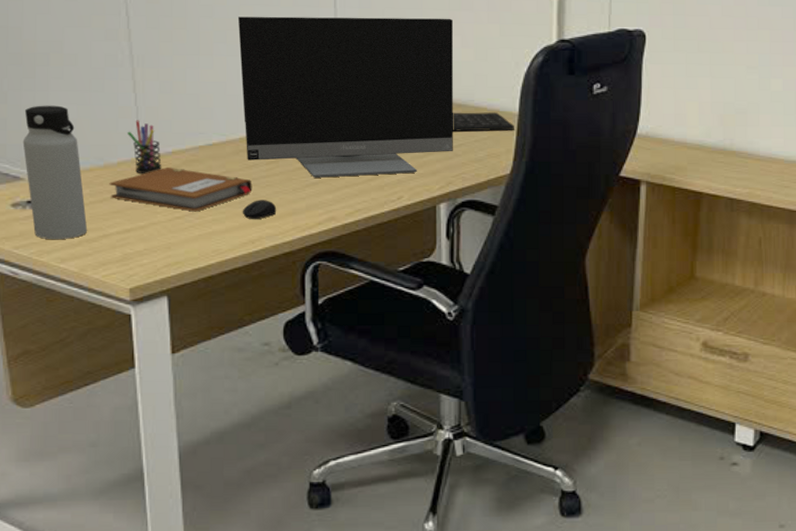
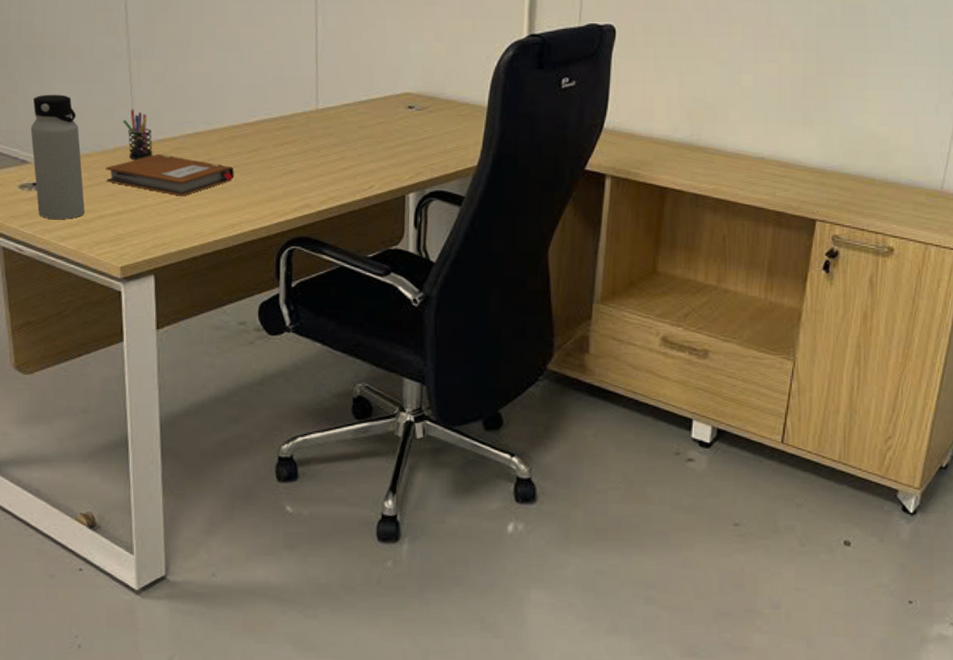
monitor: present [237,16,453,178] -> none [225,11,427,167]
computer mouse: present [242,200,277,220] -> none [224,186,256,205]
keyboard: present [452,112,514,132] -> none [423,105,483,124]

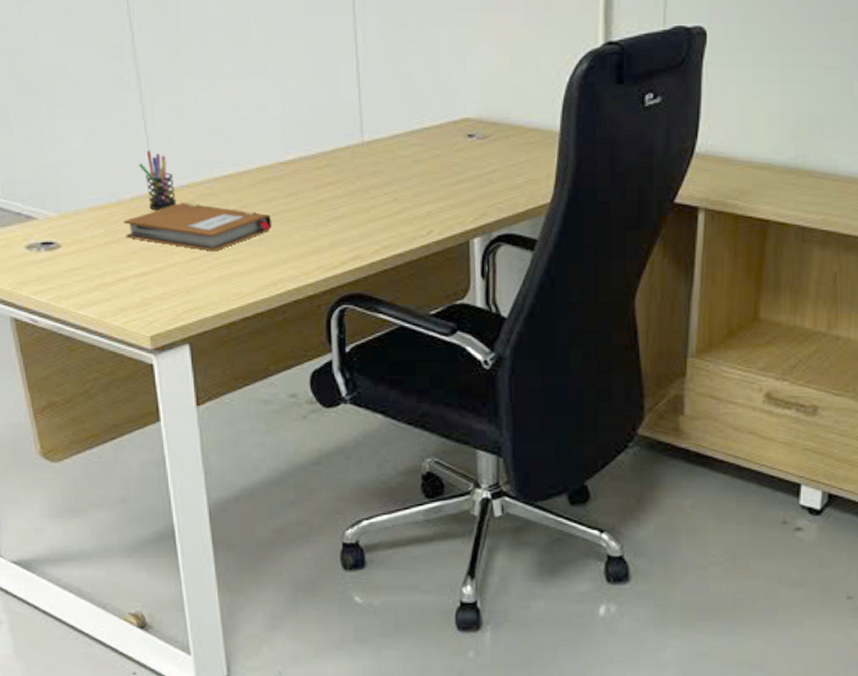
water bottle: present [30,94,85,219] -> none [32,136,105,284]

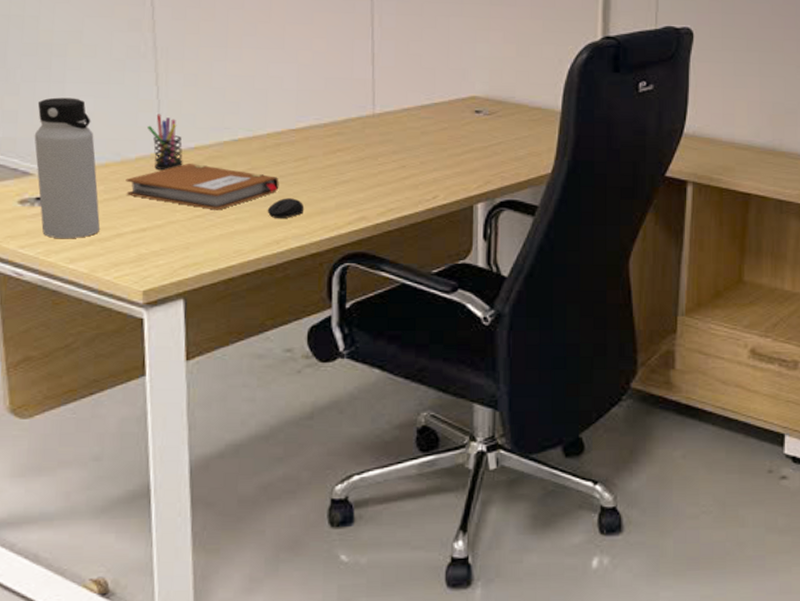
water bottle: none [32,136,105,284] -> present [34,97,101,238]
computer mouse: none [262,237,299,260] -> present [267,198,305,219]

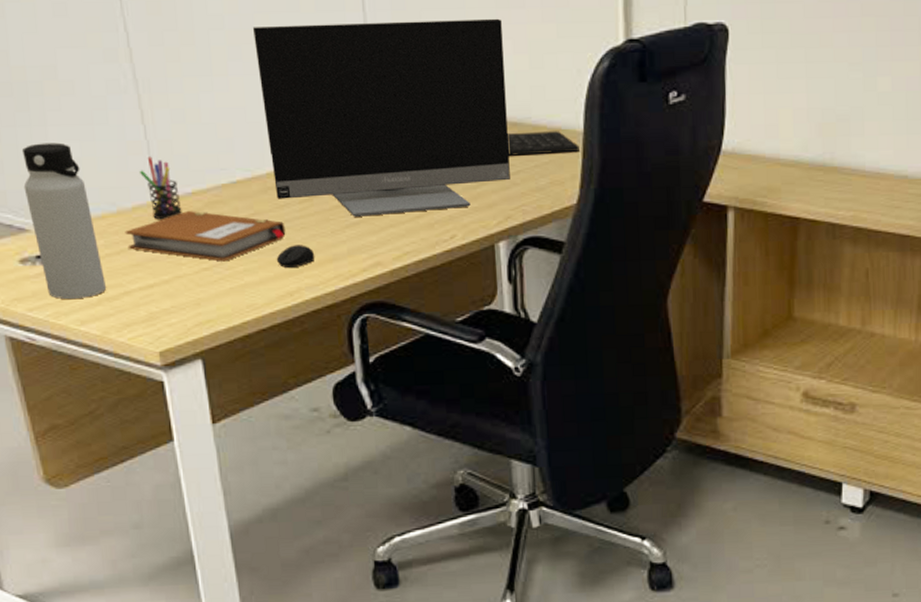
monitor: none [269,8,494,176] -> present [252,18,510,217]
keyboard: none [491,109,557,129] -> present [506,131,579,156]

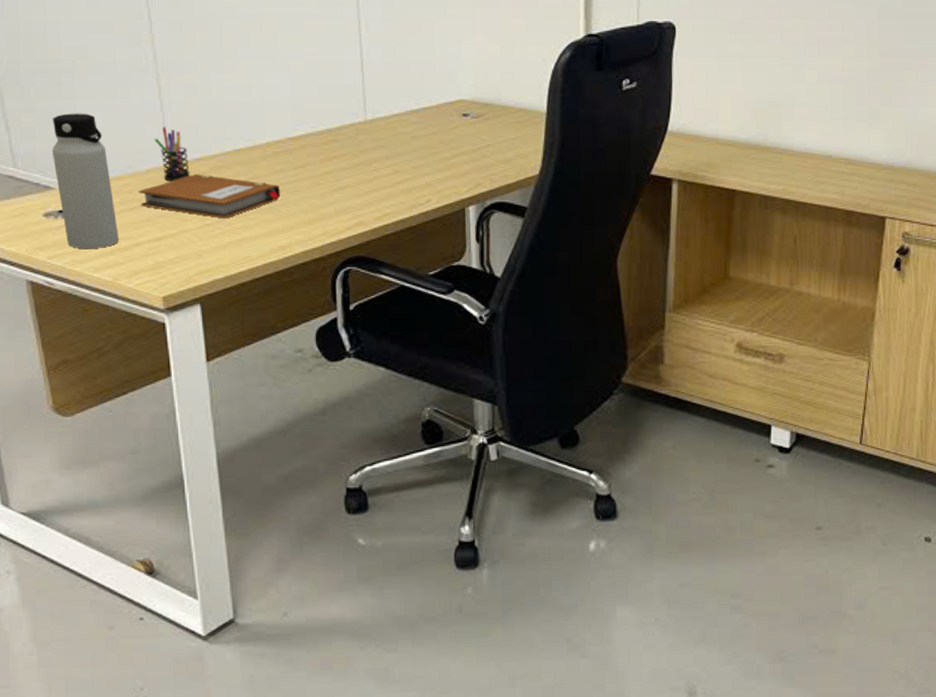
monitor: present [252,18,510,217] -> none [260,14,481,182]
computer mouse: present [276,245,315,269] -> none [271,205,306,226]
keyboard: present [506,131,579,156] -> none [479,111,543,132]

